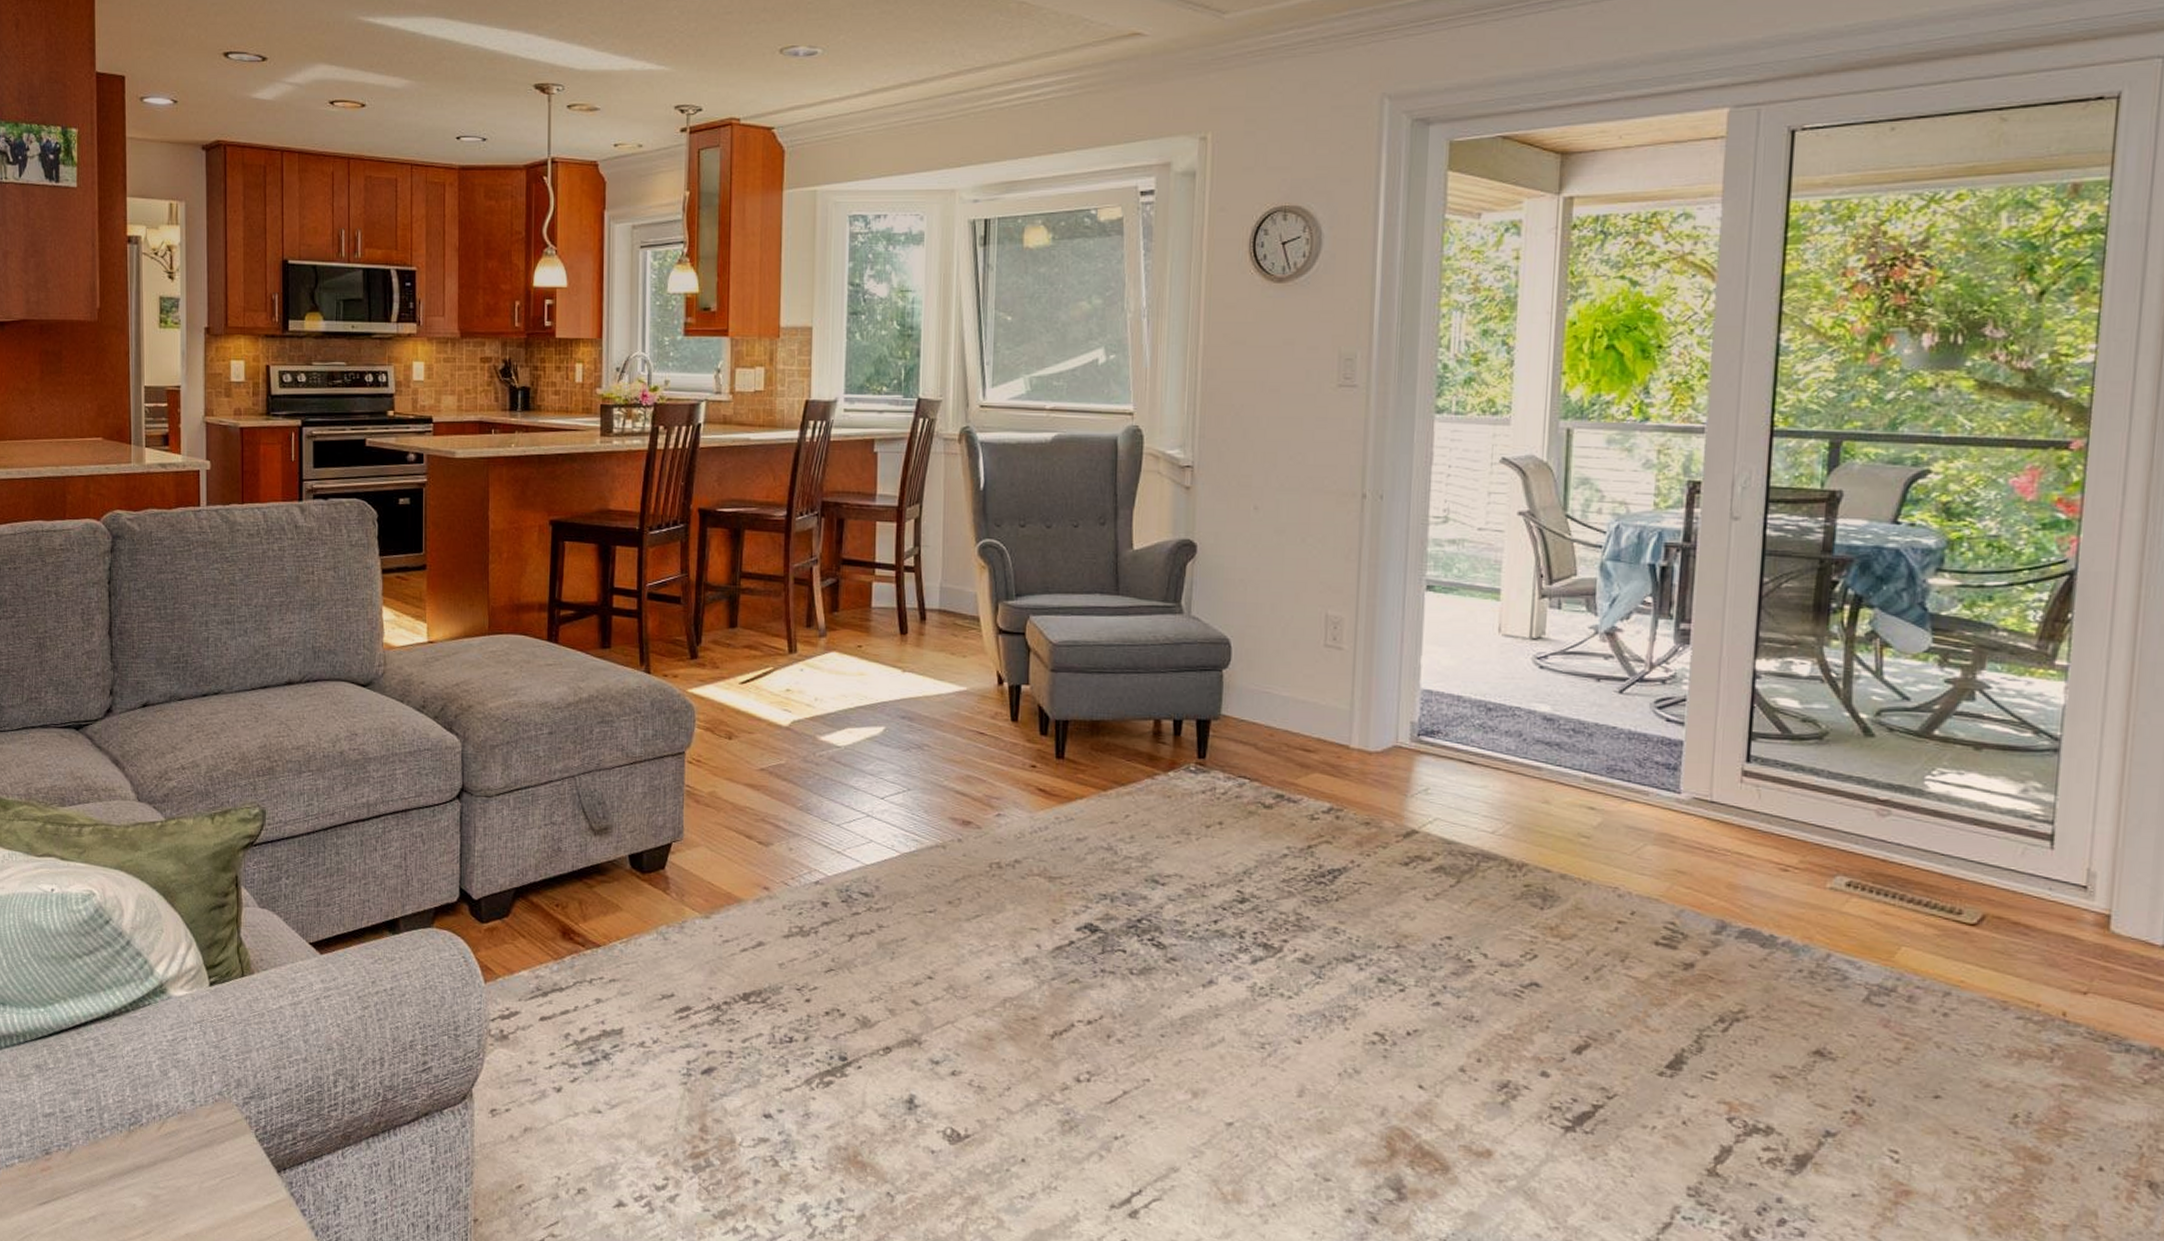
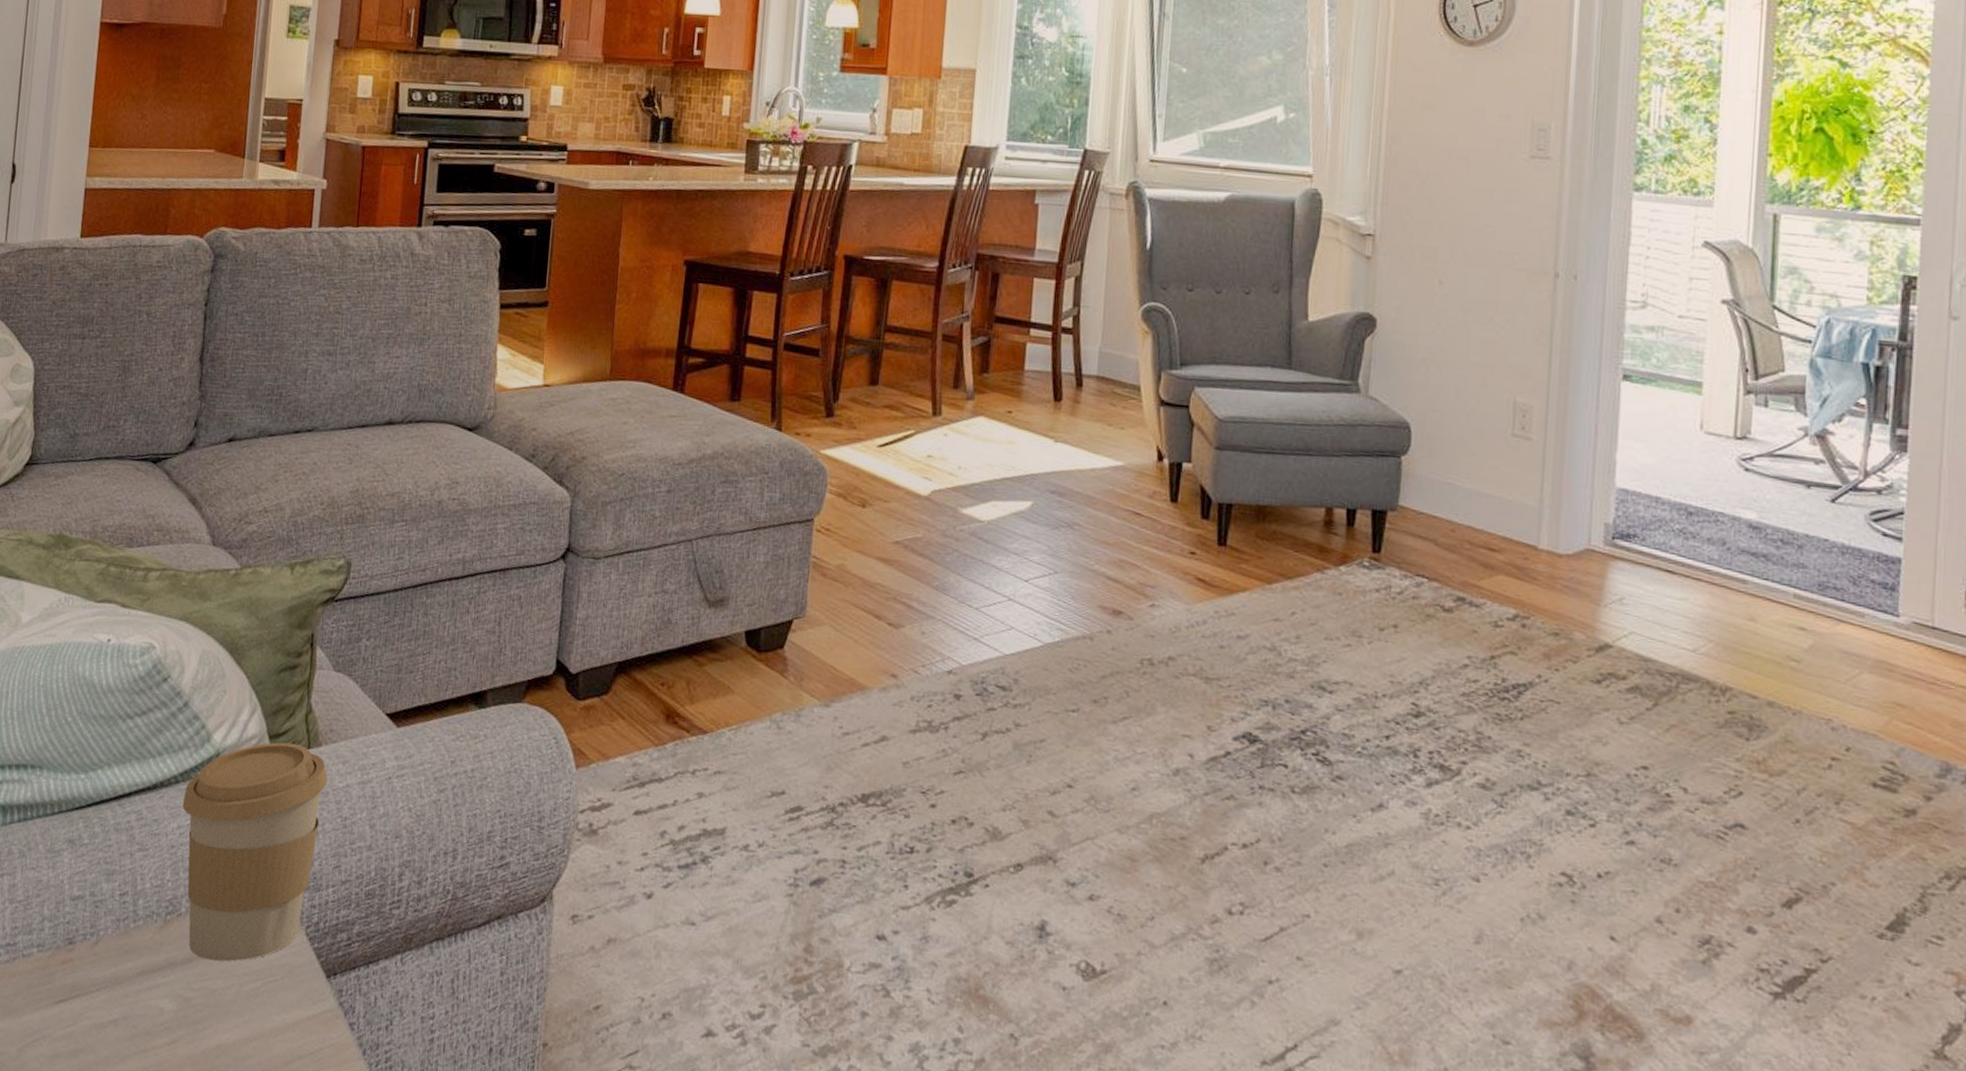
coffee cup: none [134,972,263,1163] -> present [182,742,329,962]

